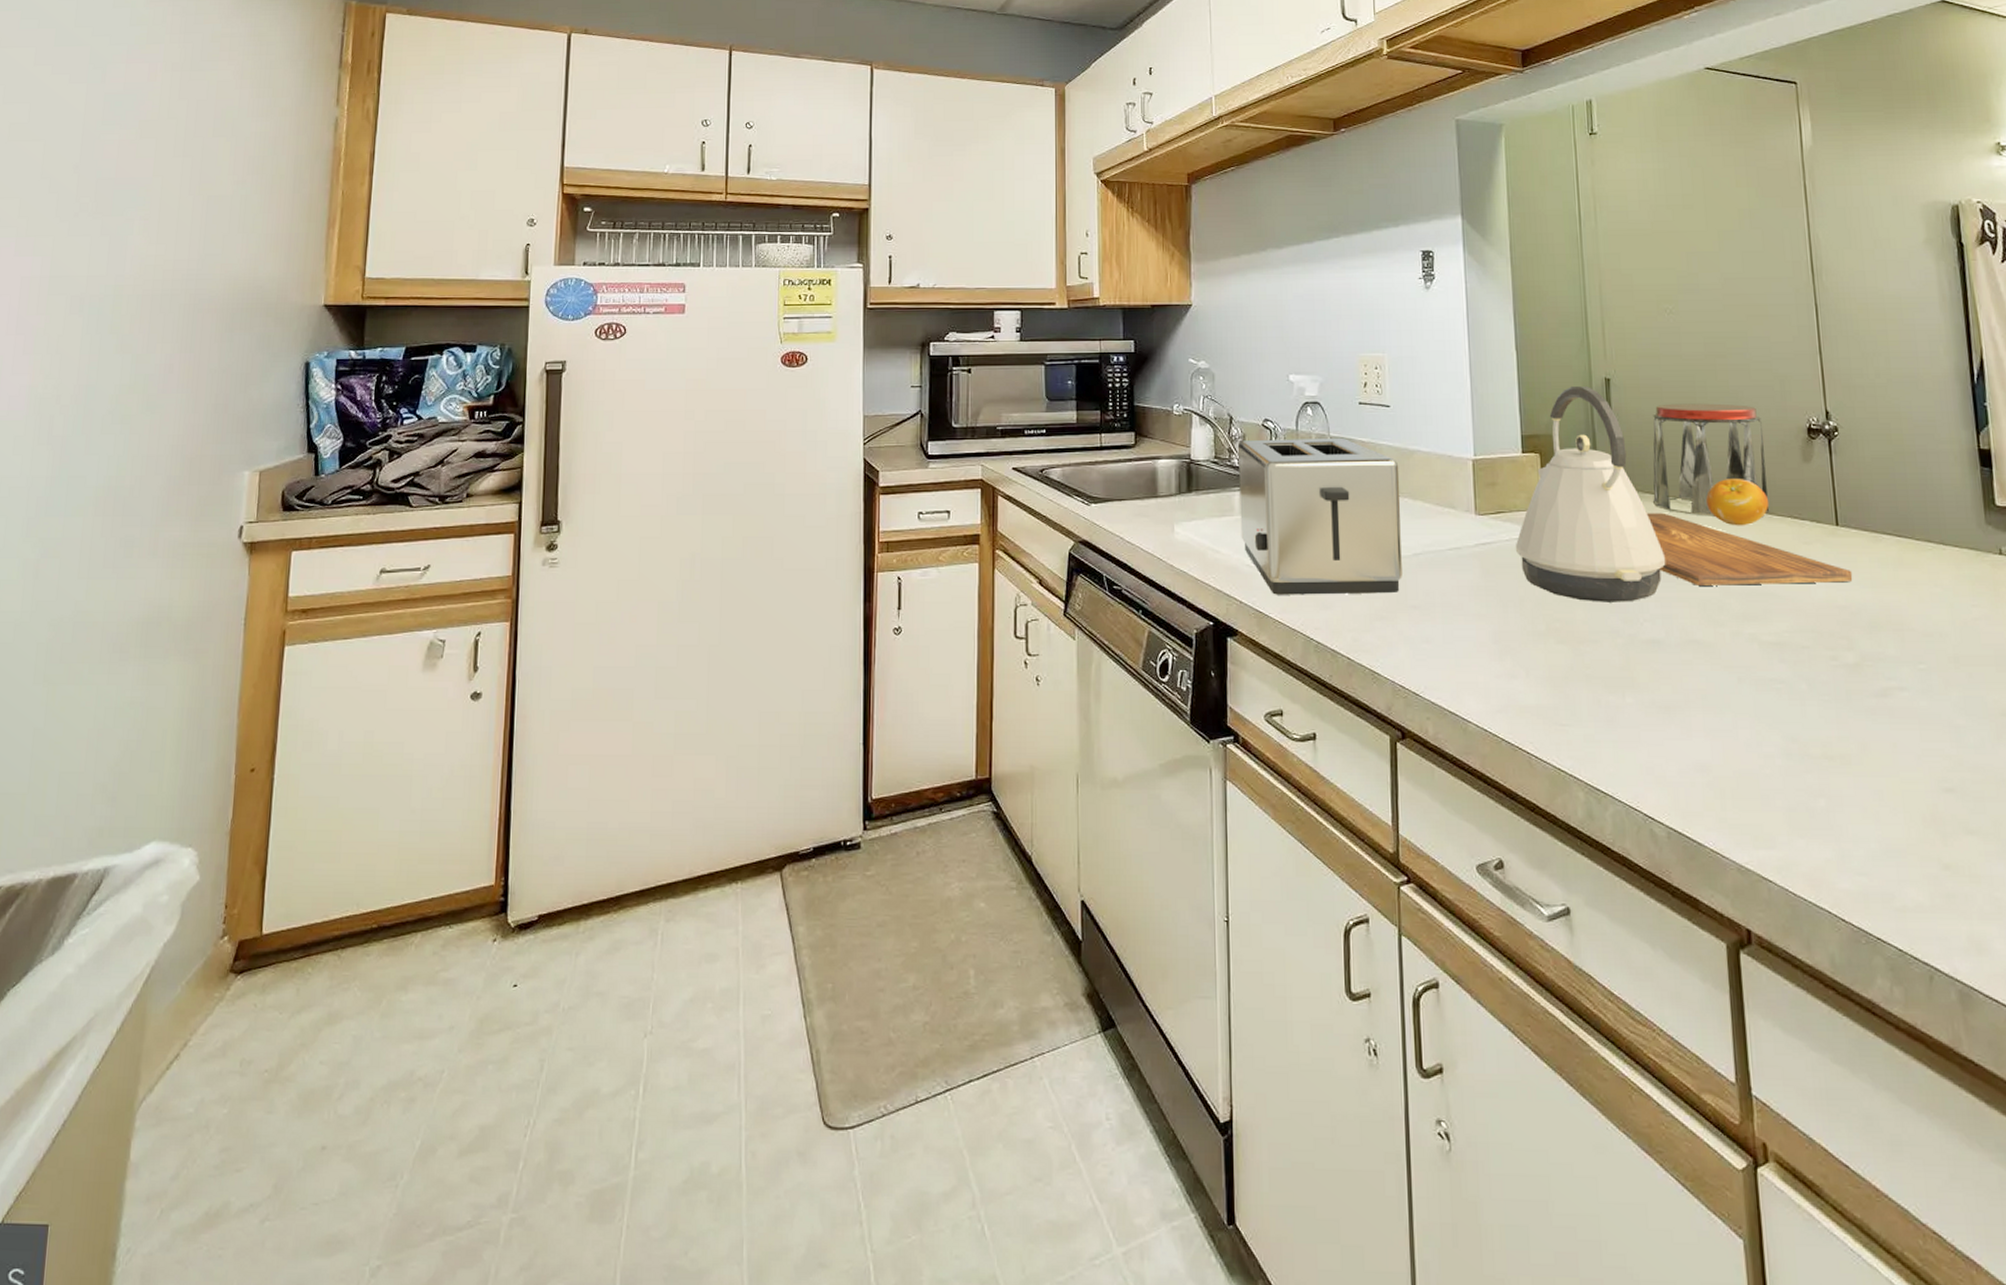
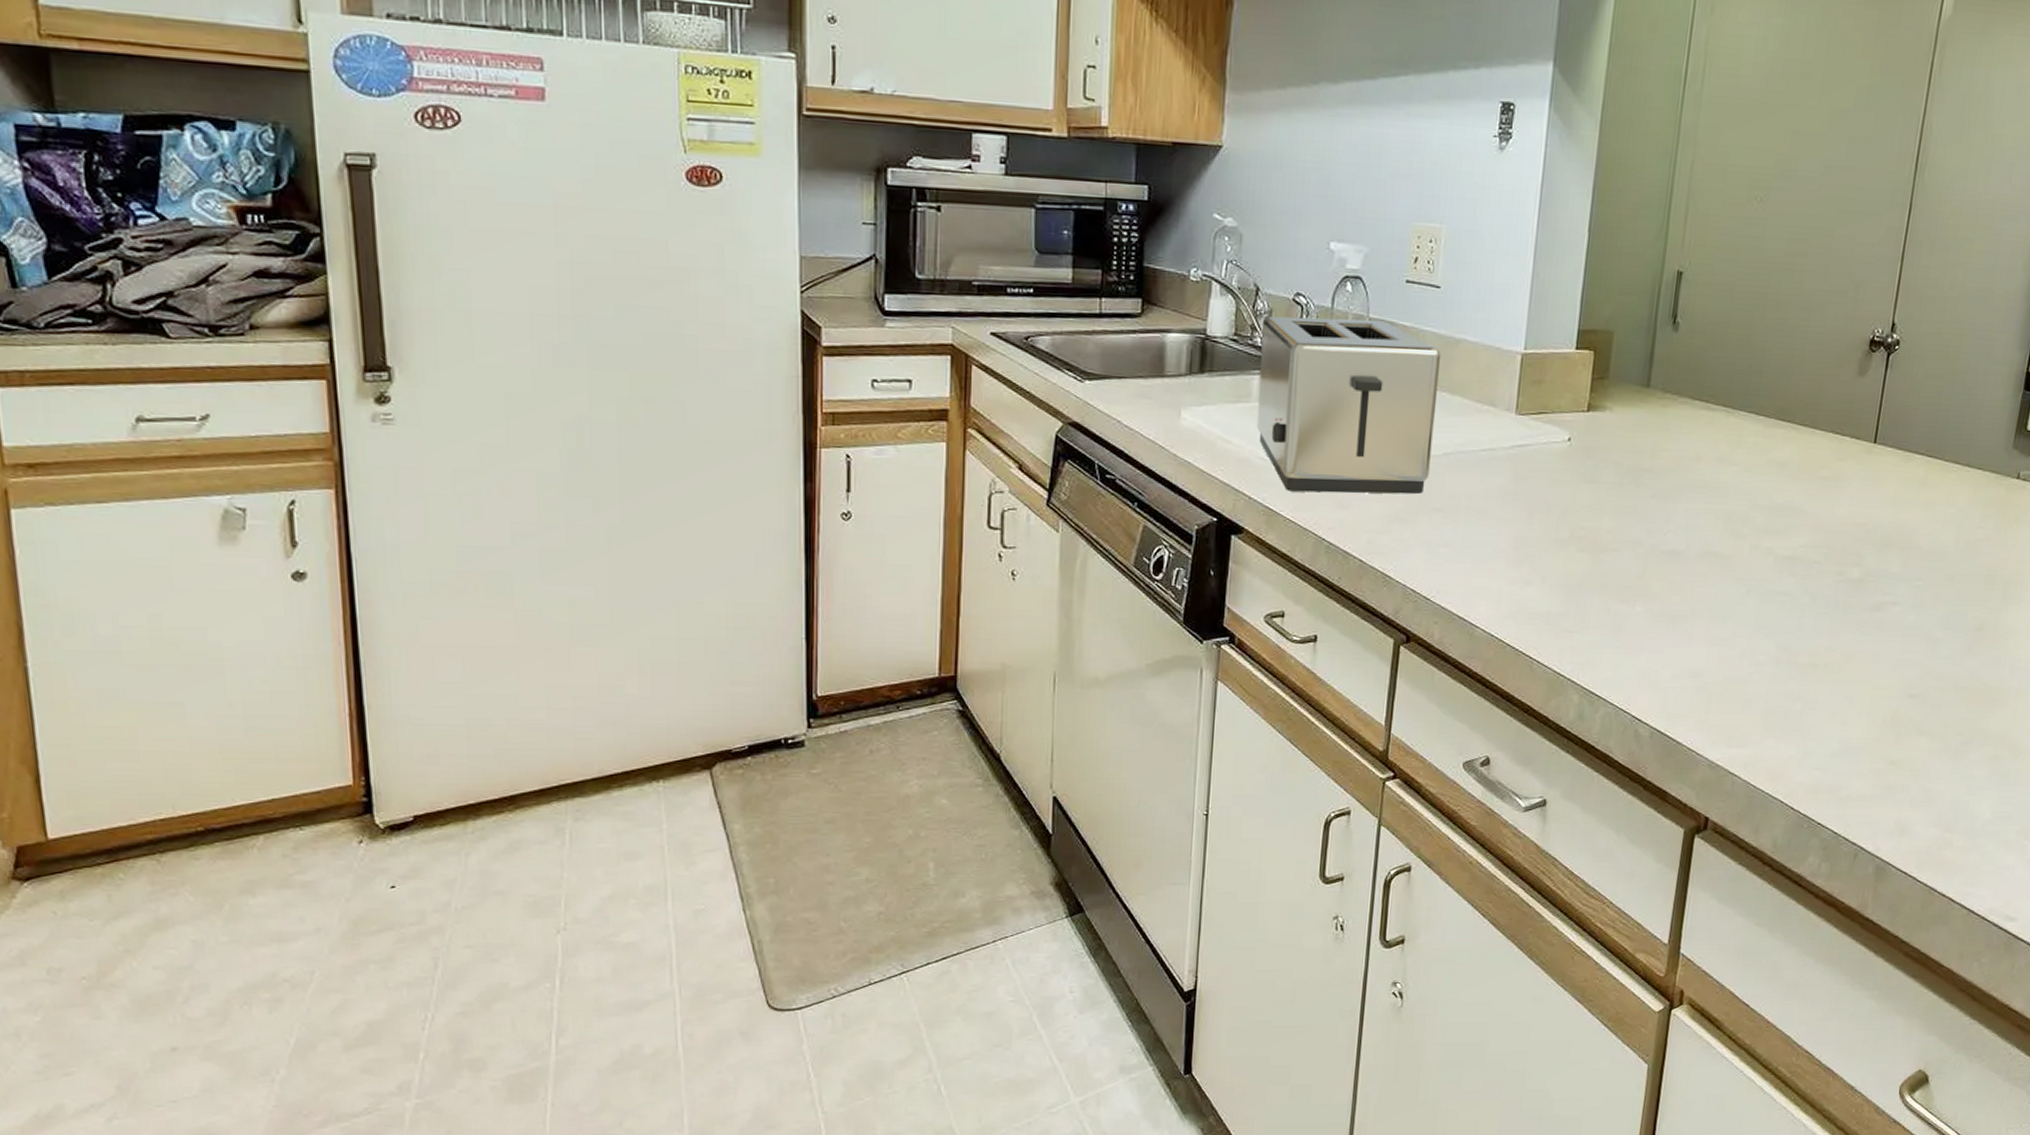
kettle: present [1515,387,1666,602] -> none [1551,278,1702,512]
cutting board: present [1647,512,1853,586] -> none [1692,421,1878,500]
jar: present [1652,403,1770,517] -> none [1700,304,1828,429]
fruit: present [1706,479,1770,526] -> none [1754,389,1816,440]

